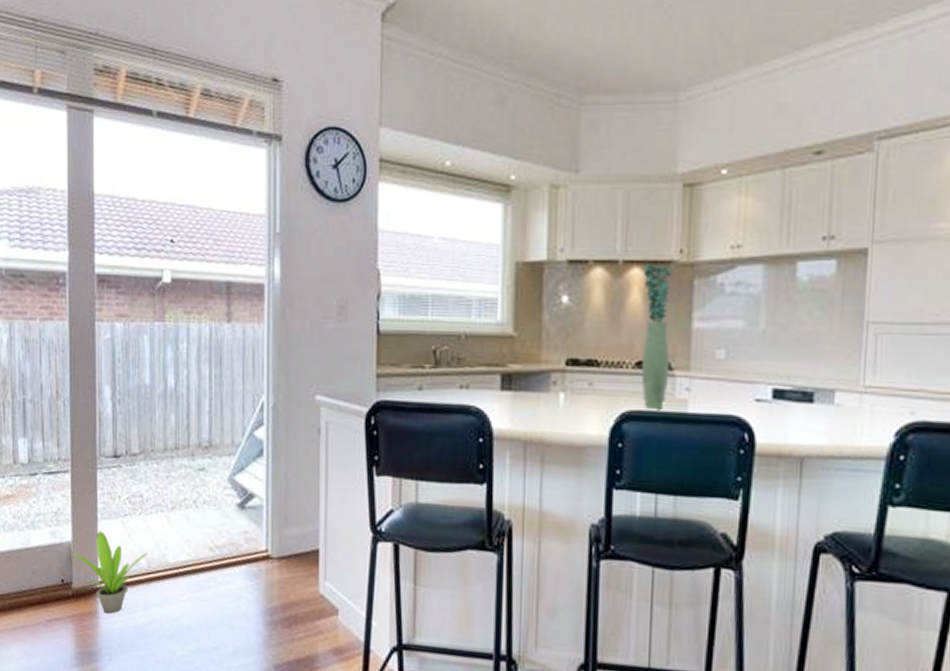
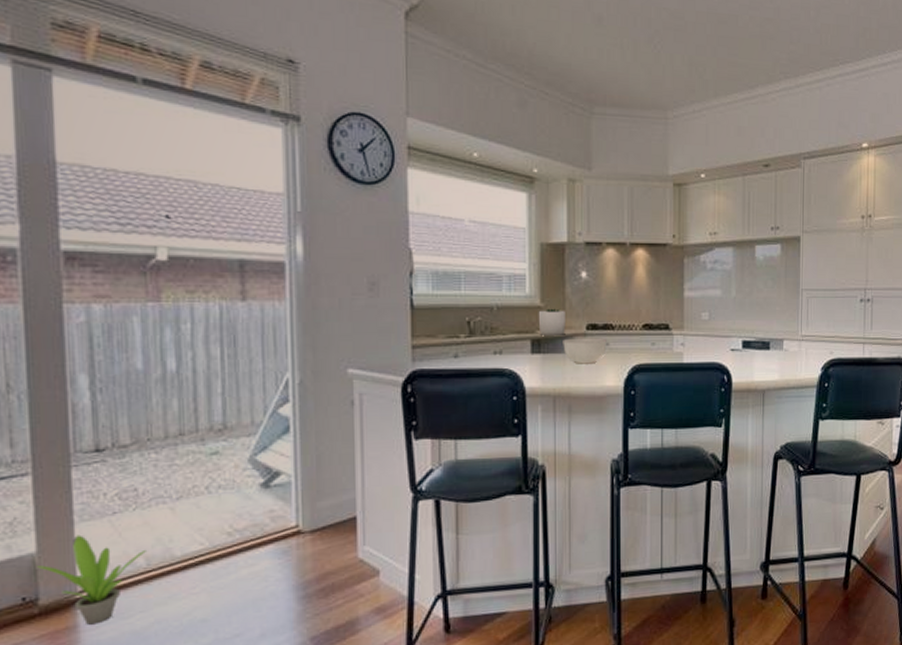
planter: none [509,338,542,372] -> present [538,308,566,337]
bowl: none [537,374,590,407] -> present [563,338,607,364]
vase: present [641,259,672,409] -> none [646,242,668,362]

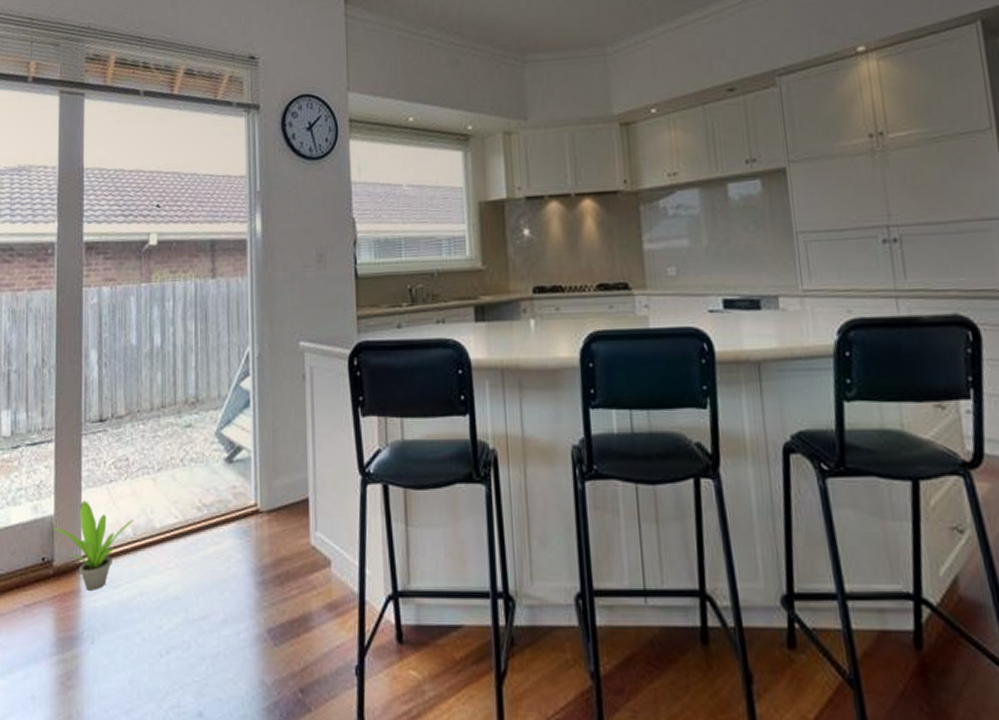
planter: present [538,308,566,337] -> none [480,271,510,302]
bowl: present [563,338,607,364] -> none [508,301,557,333]

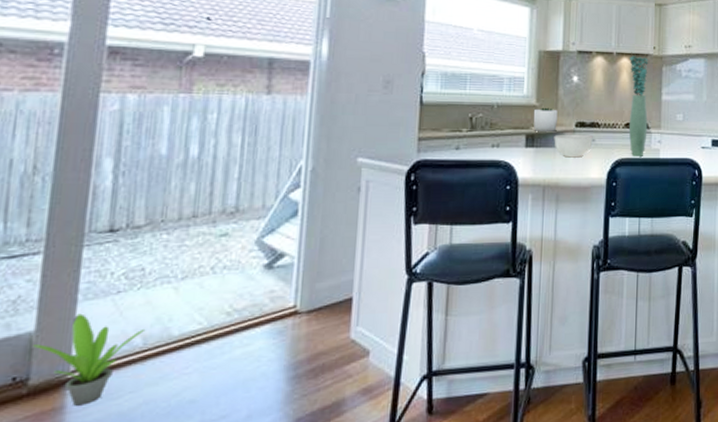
planter: none [480,271,510,302] -> present [533,107,558,133]
bowl: none [508,301,557,333] -> present [554,134,593,158]
vase: none [593,191,629,328] -> present [628,52,648,157]

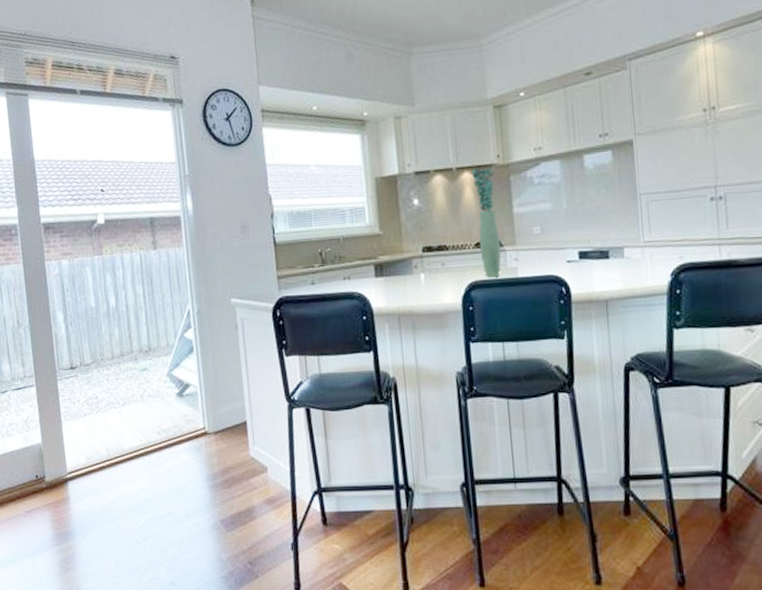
potted plant: present [32,313,145,406] -> none [42,430,106,498]
planter: present [533,107,558,133] -> none [378,235,404,261]
bowl: present [554,134,593,158] -> none [402,258,443,285]

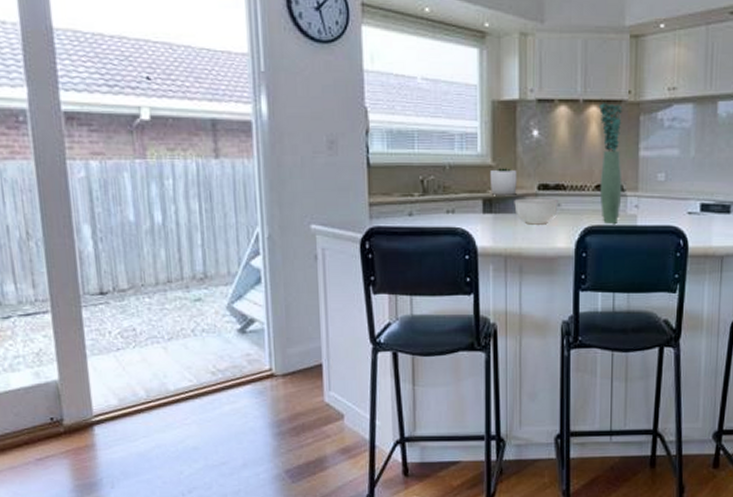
planter: none [378,235,404,261] -> present [489,168,517,196]
bowl: none [402,258,443,285] -> present [514,198,558,225]

